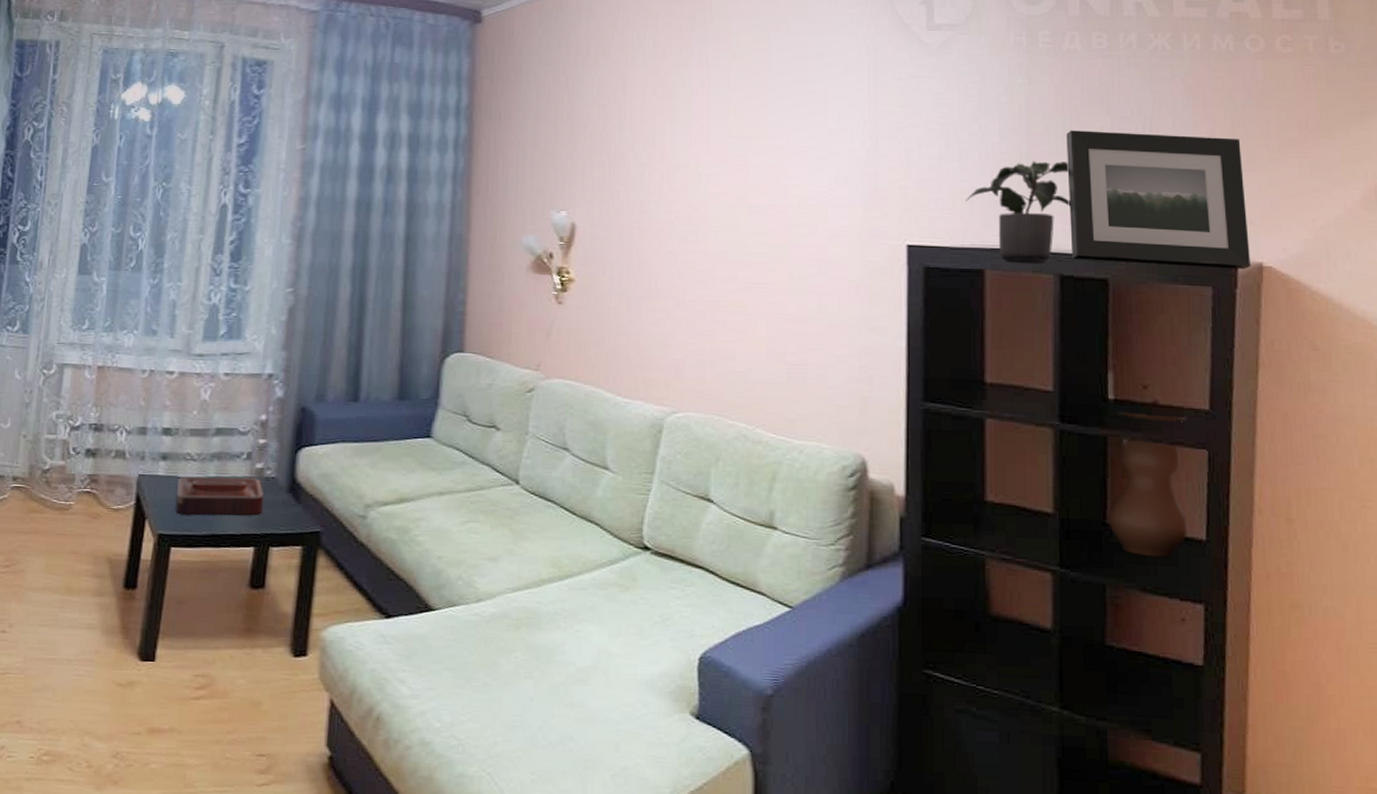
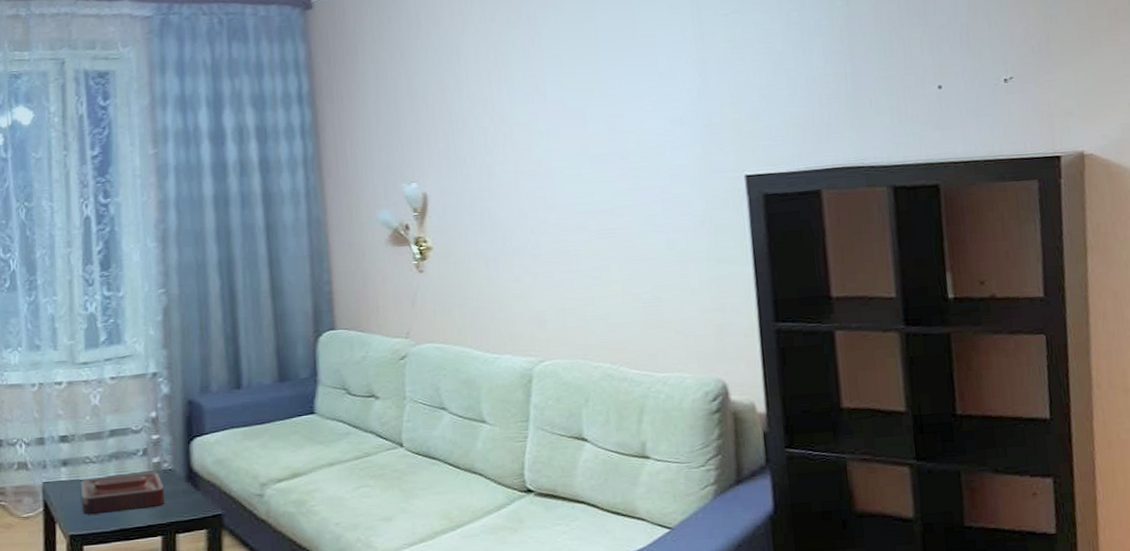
potted plant: present [966,161,1071,265] -> none [797,76,898,181]
picture frame: present [1066,130,1252,270] -> none [887,34,1074,170]
vase: present [1108,410,1189,558] -> none [957,305,1034,441]

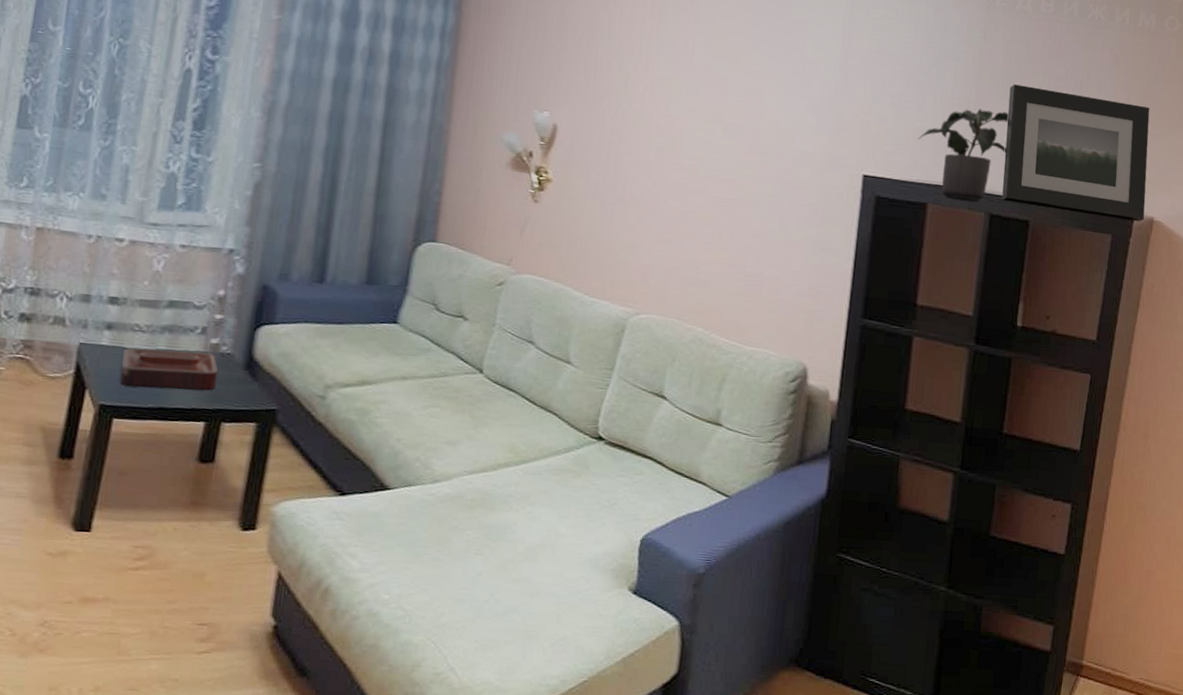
potted plant: none [797,76,898,181] -> present [918,108,1009,203]
picture frame: none [887,34,1074,170] -> present [1002,84,1150,222]

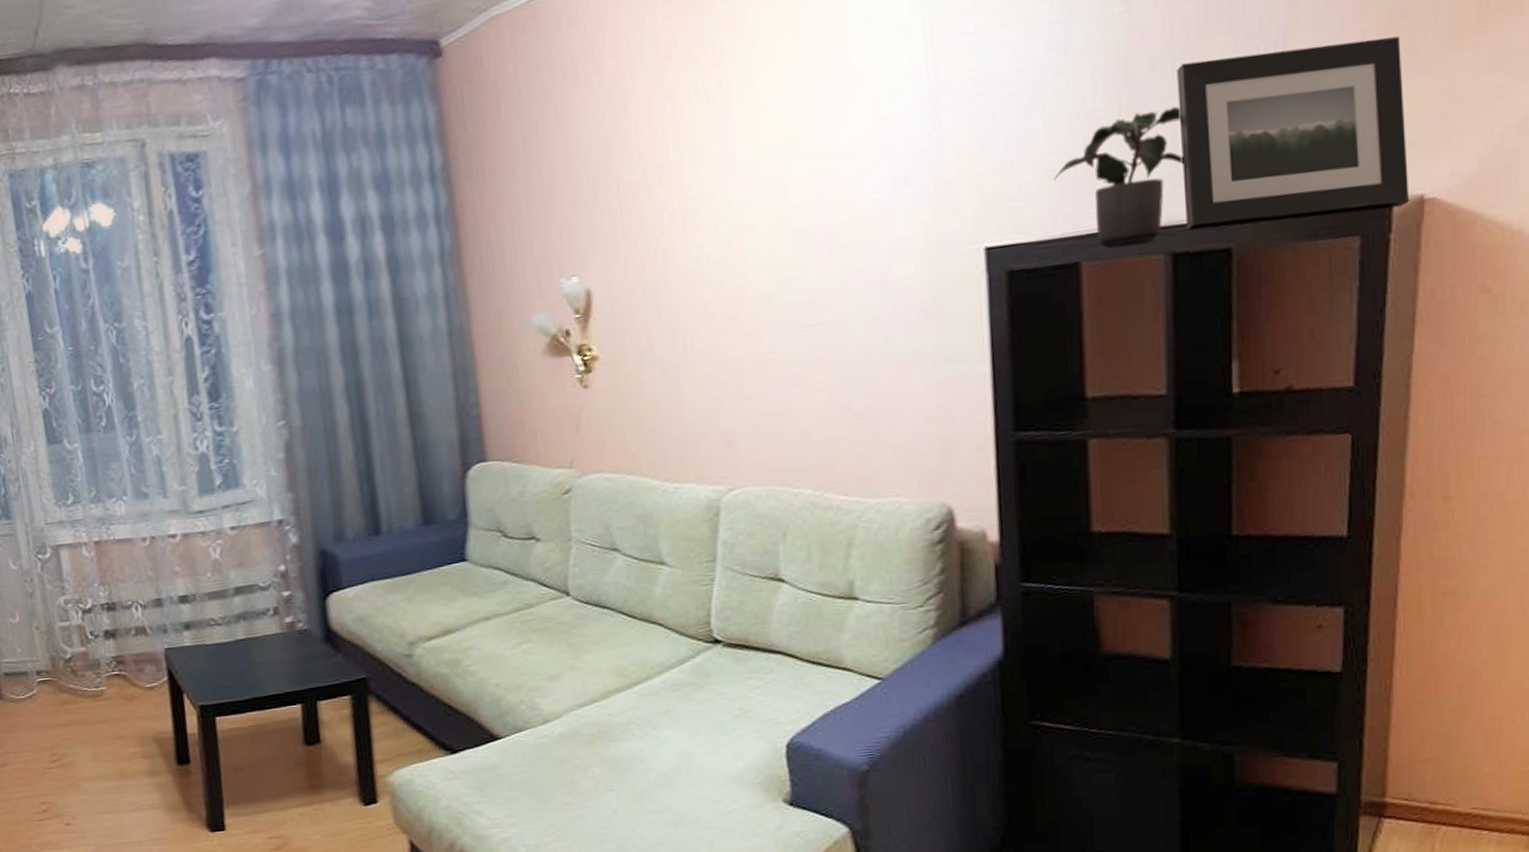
decorative tray: present [119,348,218,390] -> none [207,632,302,682]

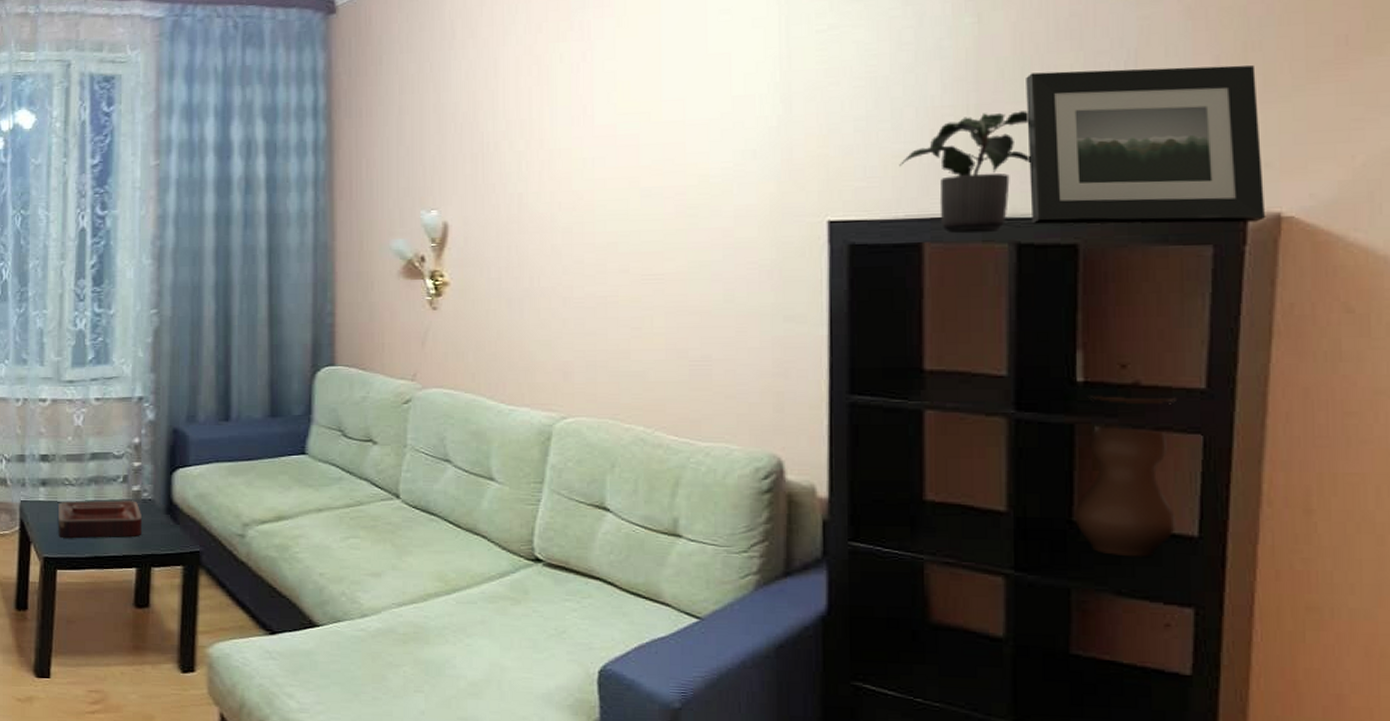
decorative tray: none [207,632,302,682] -> present [57,499,143,539]
vase: none [1233,398,1328,565] -> present [1074,393,1178,557]

